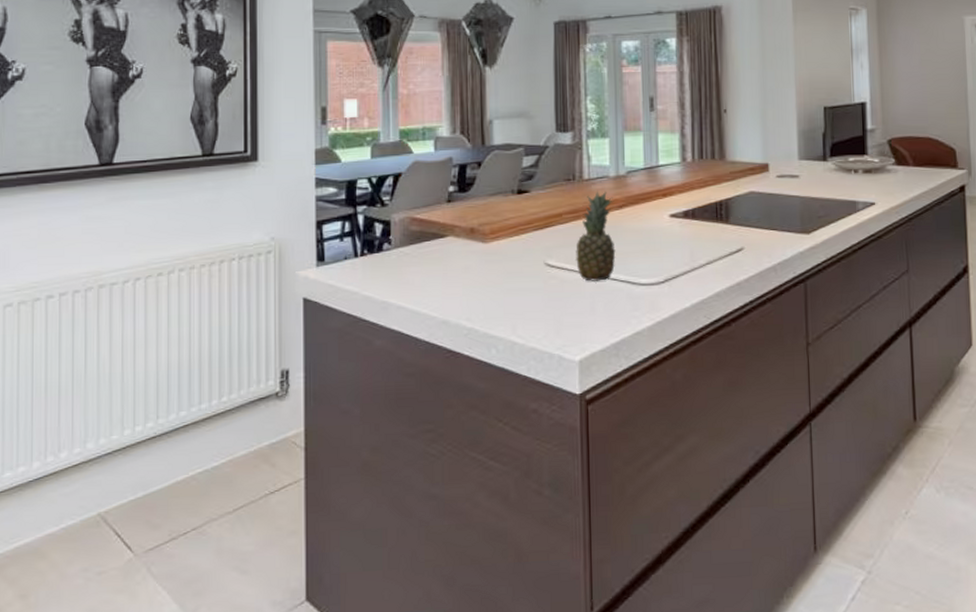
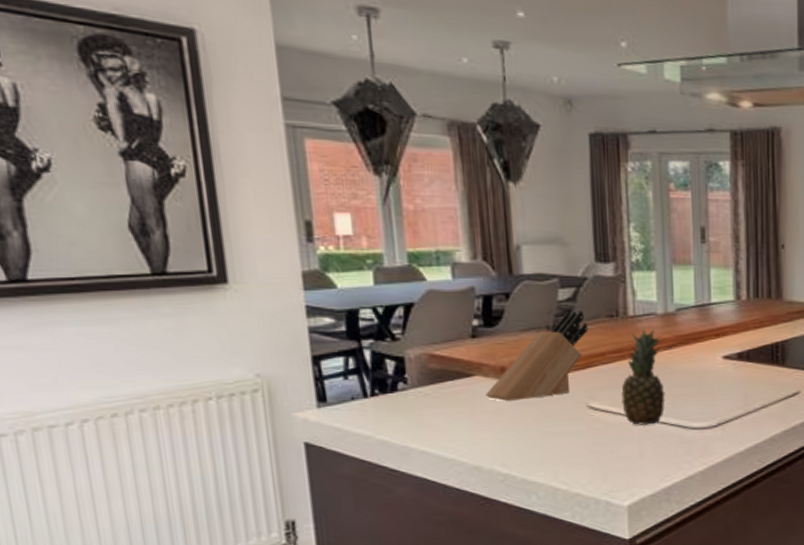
knife block: none [456,175,548,259] -> present [486,310,588,401]

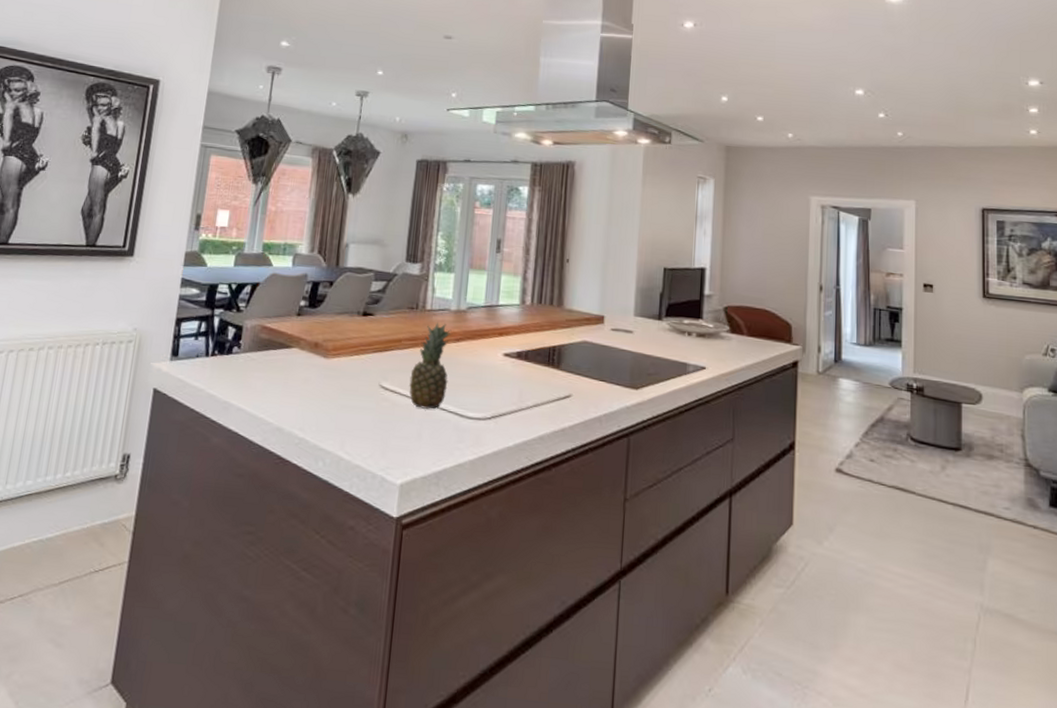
knife block: present [486,310,588,401] -> none [299,301,392,373]

